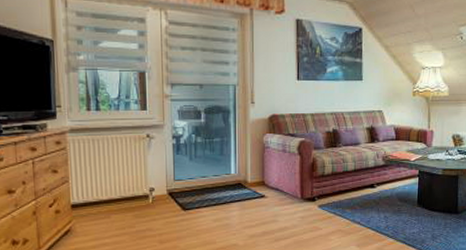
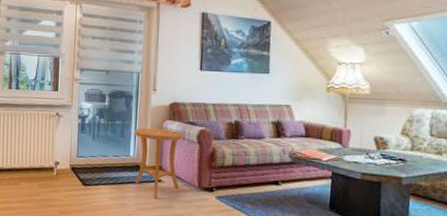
side table: none [234,142,285,214] -> present [134,128,184,198]

